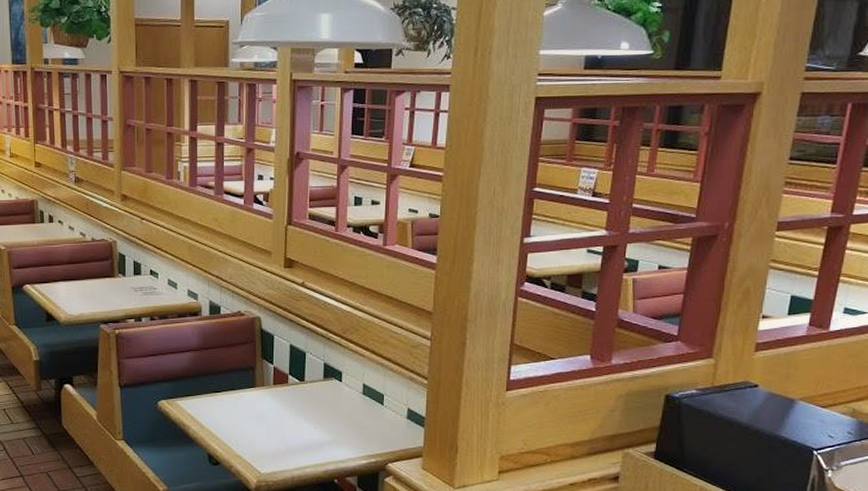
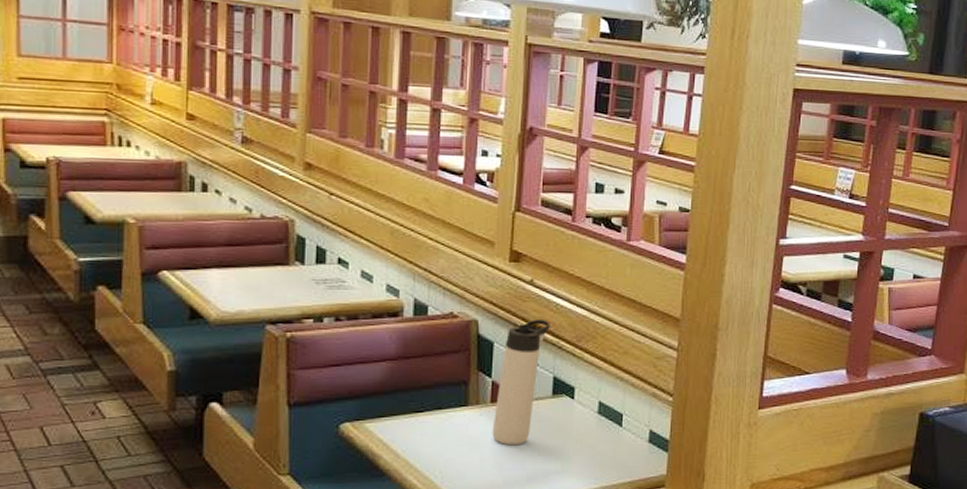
thermos bottle: none [275,316,320,420] -> present [492,320,550,446]

